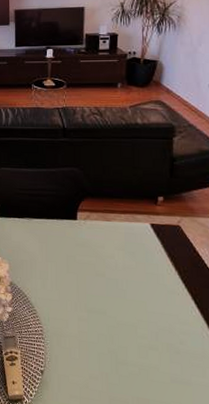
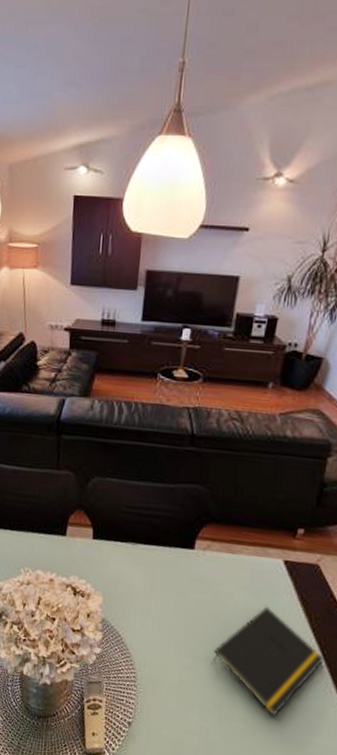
notepad: none [103,263,198,361] -> present [211,606,325,717]

